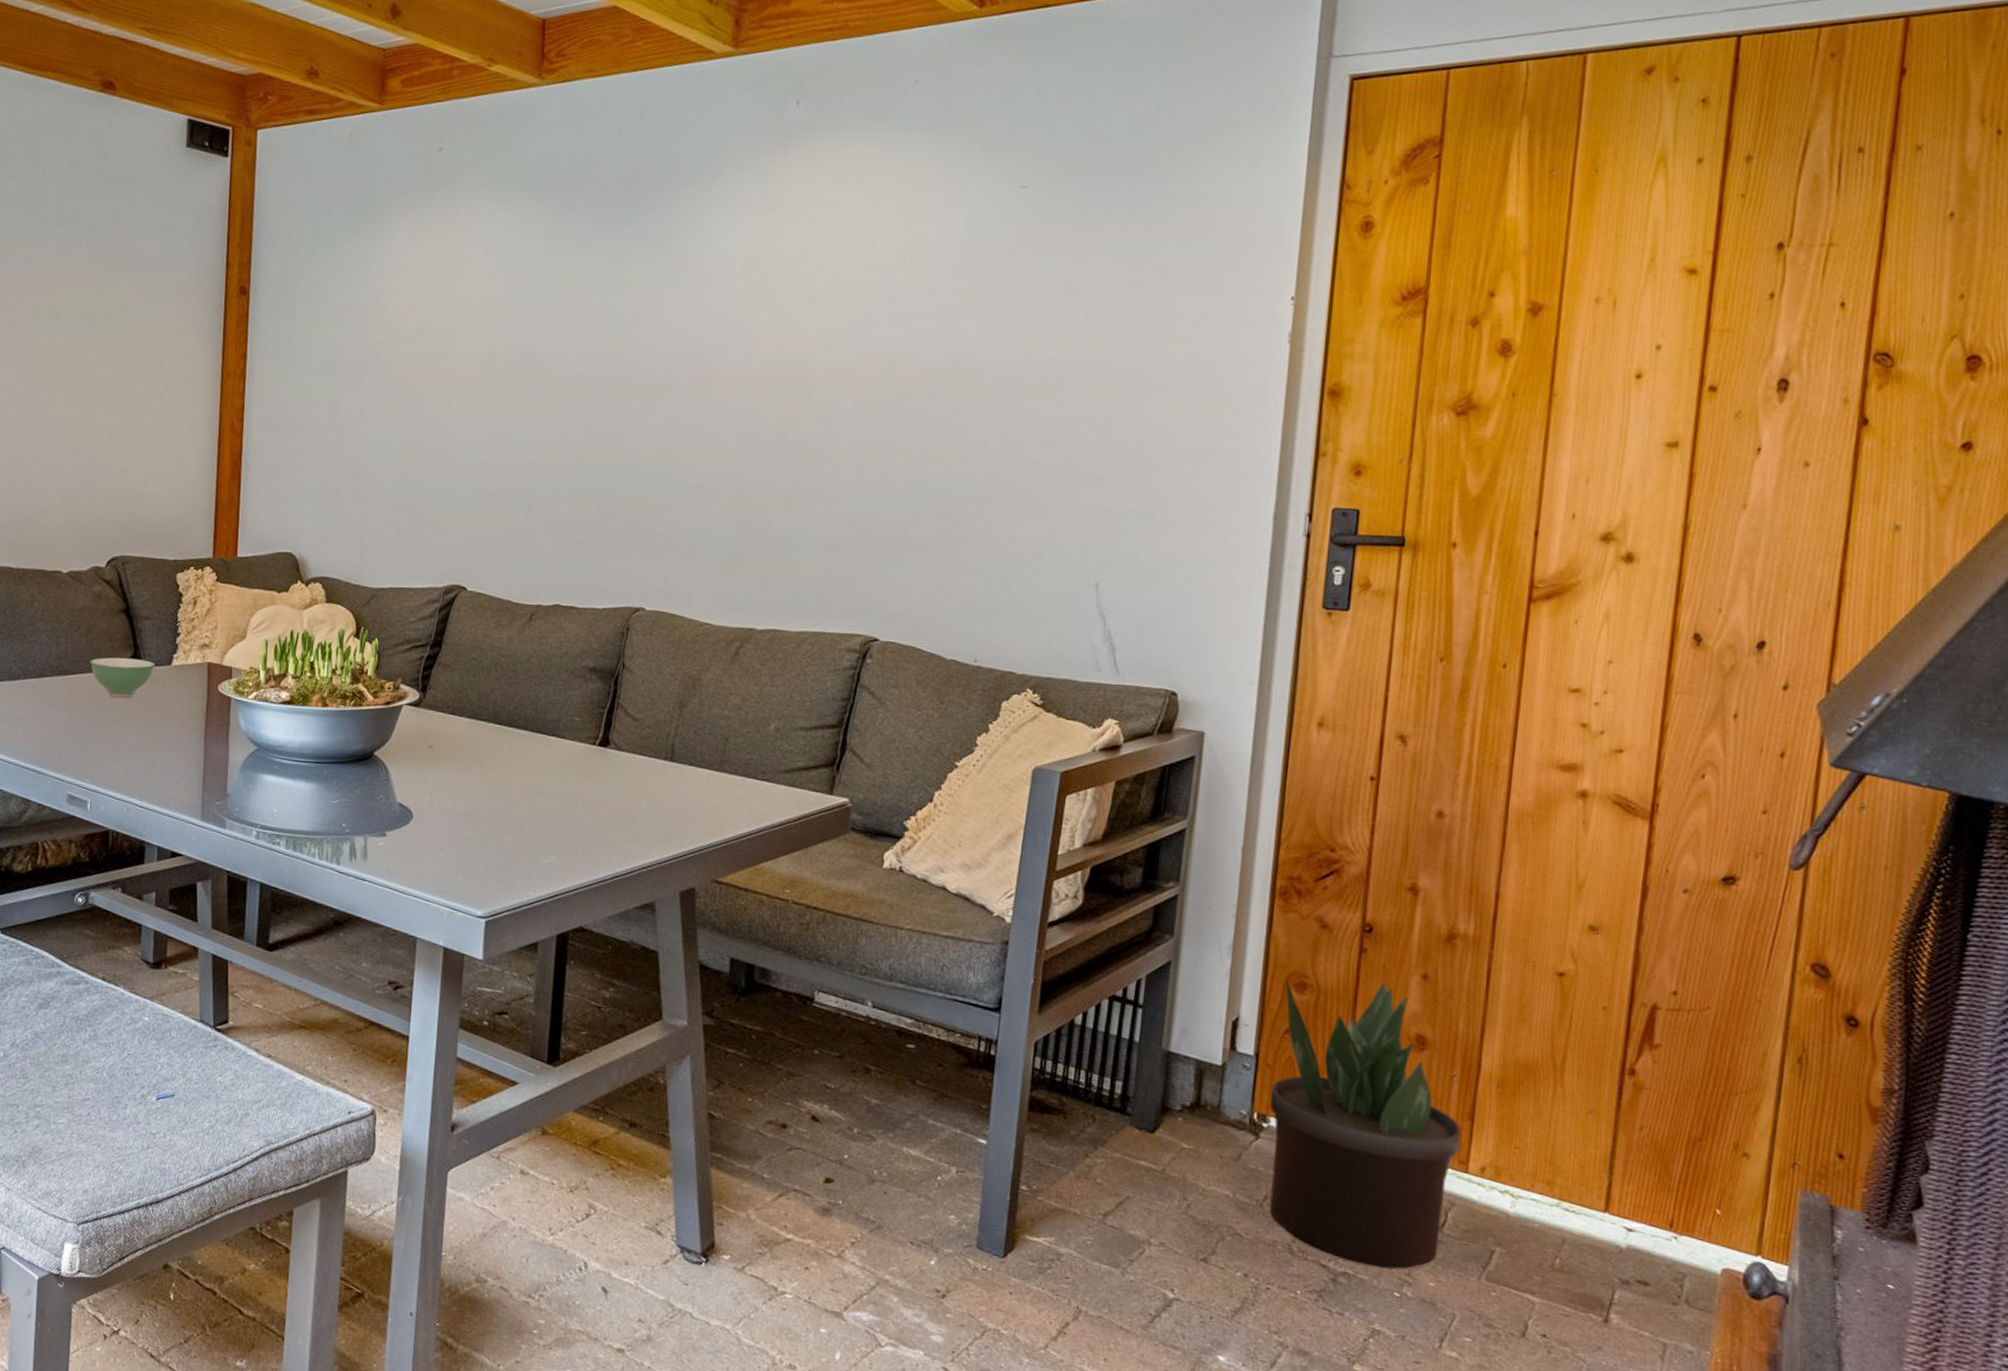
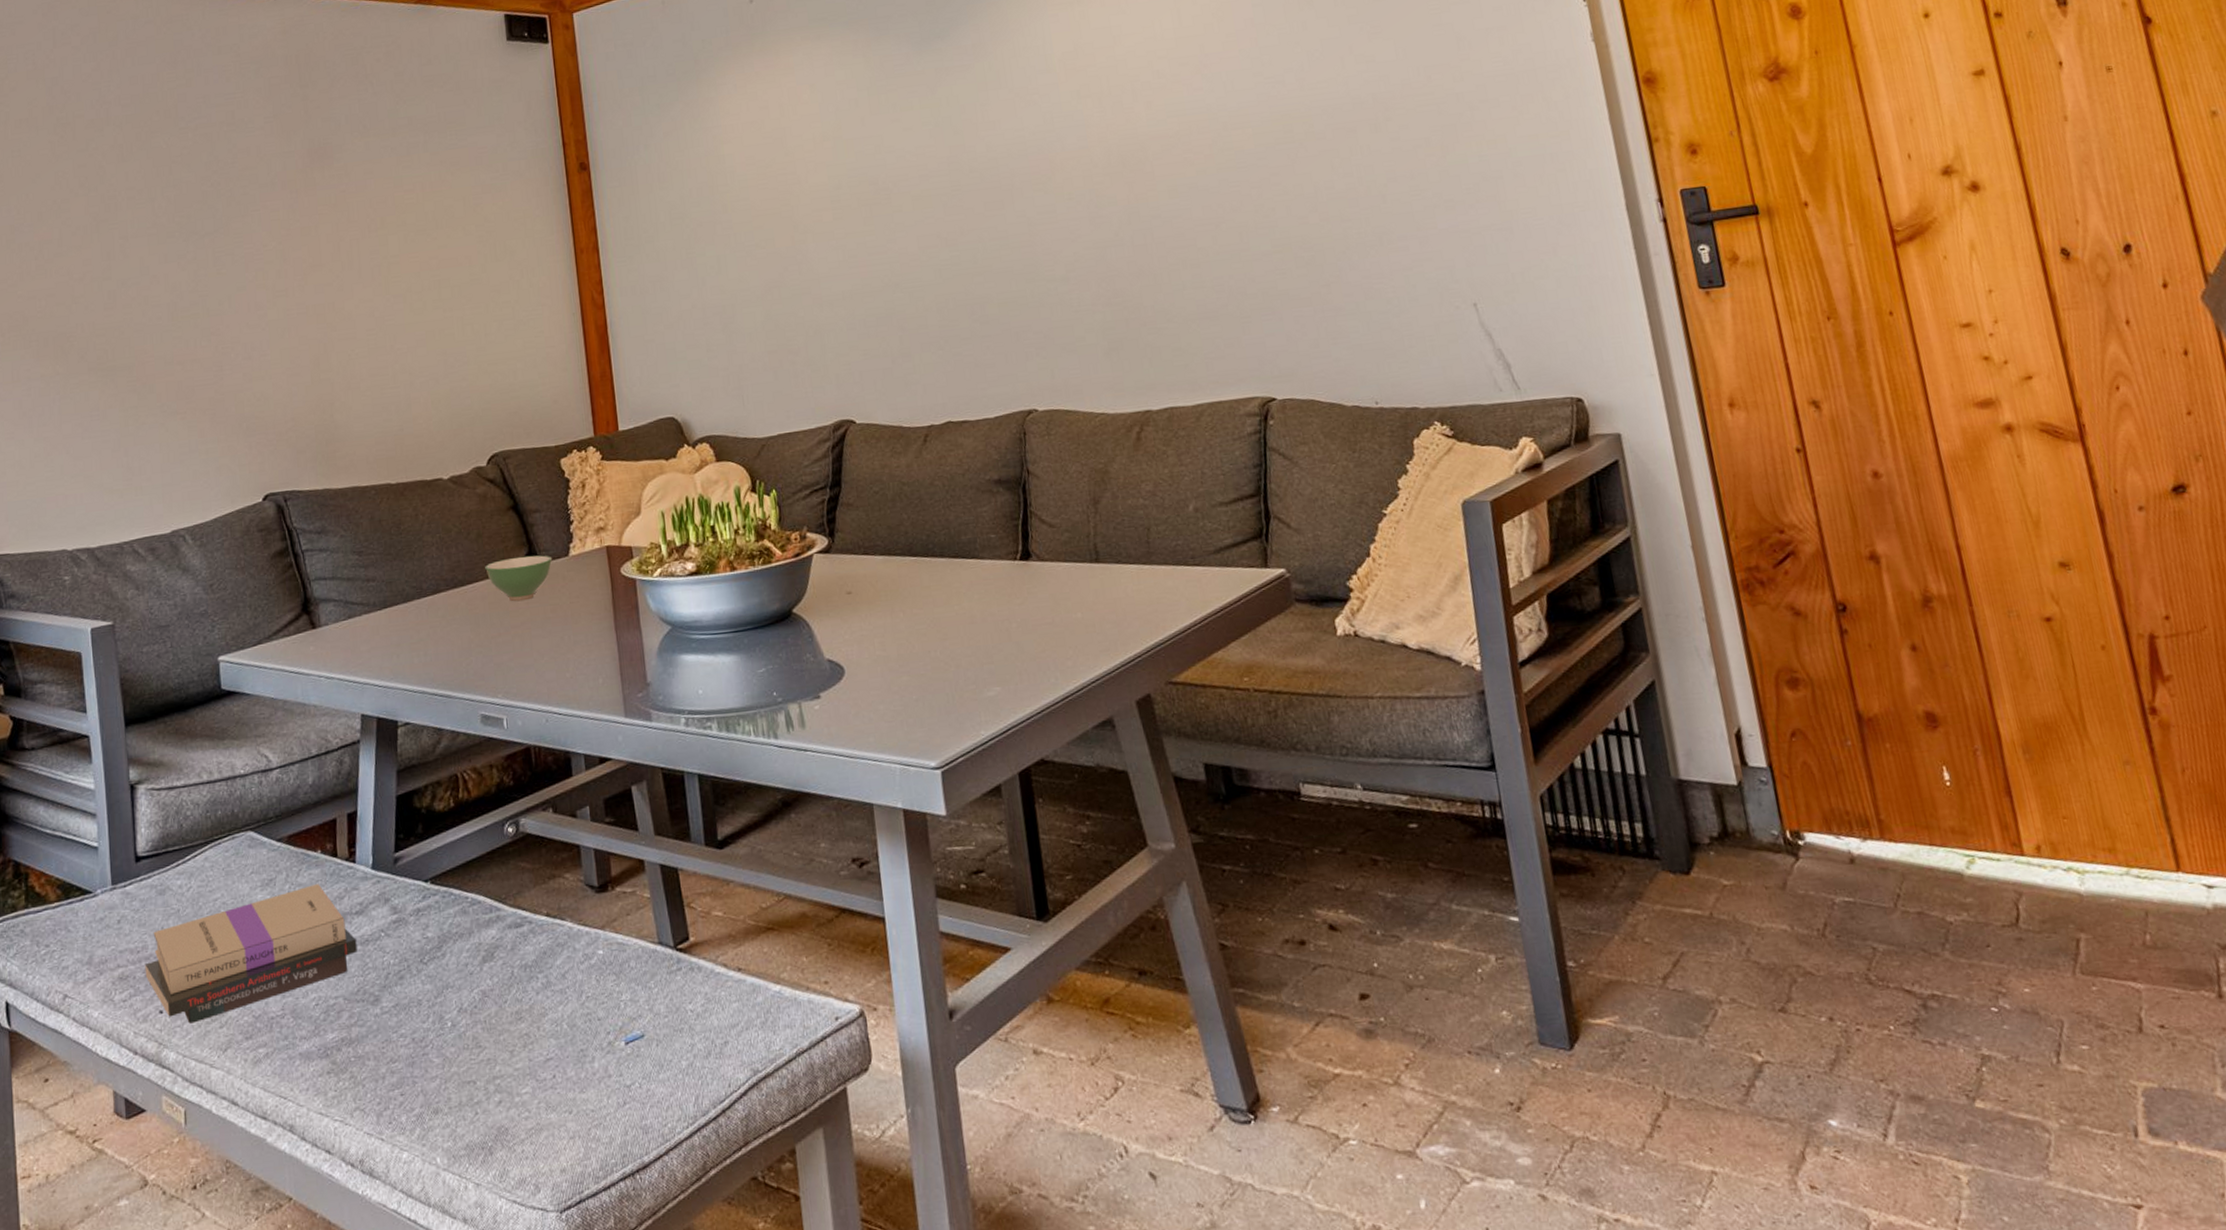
planter: present [1269,980,1462,1269] -> none [1776,663,2022,982]

